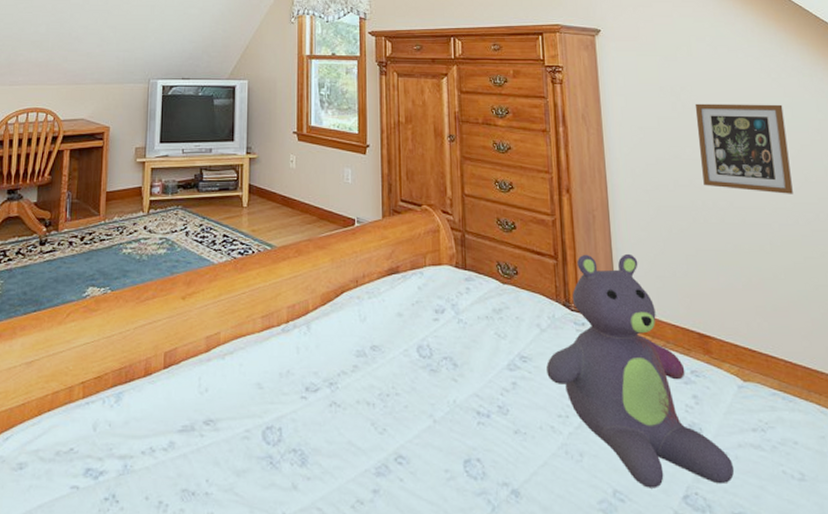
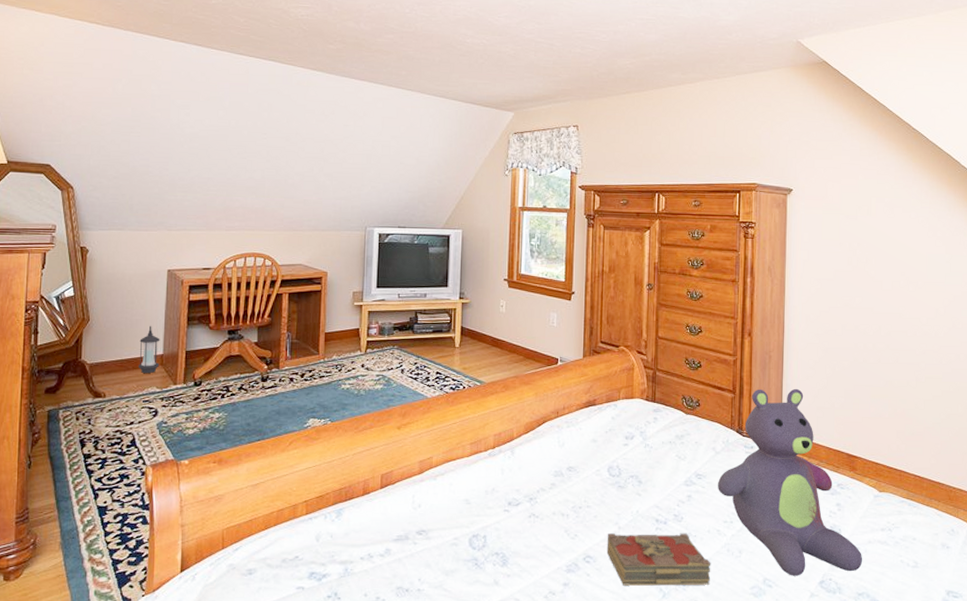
book: none [420,428,549,497] -> present [606,533,711,586]
picture frame: present [695,103,793,194] -> none [867,258,943,338]

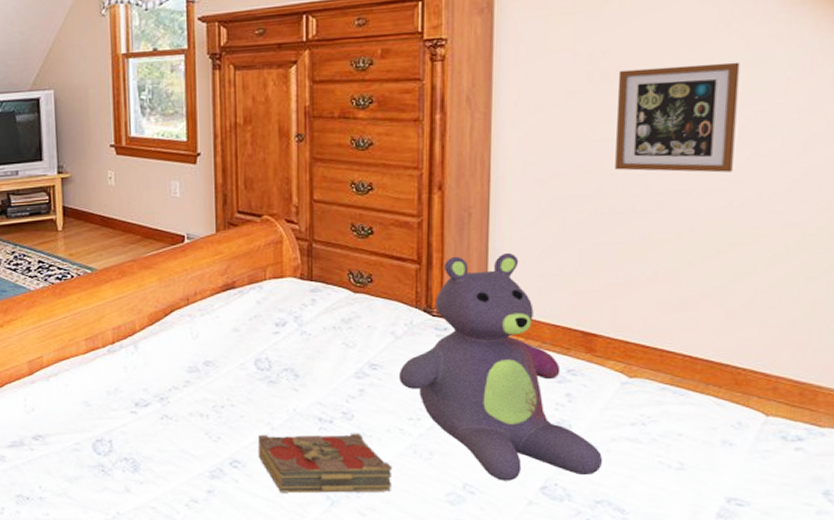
picture frame: none [867,258,943,338] -> present [615,62,740,173]

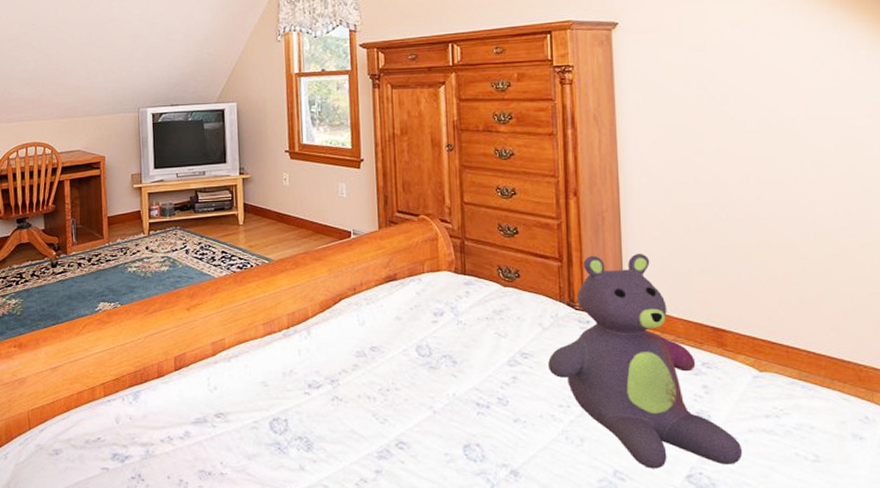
book: present [257,433,393,493] -> none [420,418,548,476]
picture frame: present [615,62,740,173] -> none [724,90,834,186]

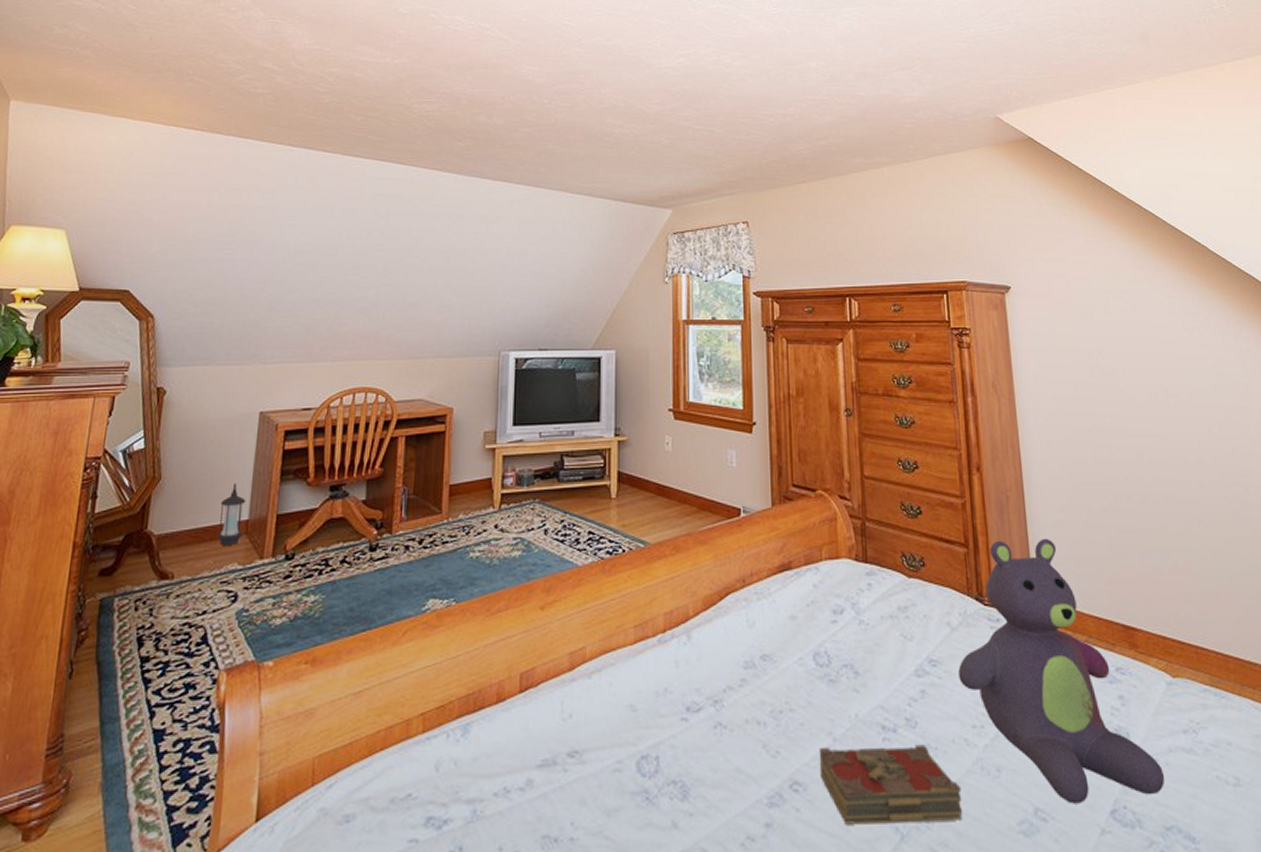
book: none [420,418,548,476] -> present [818,744,964,825]

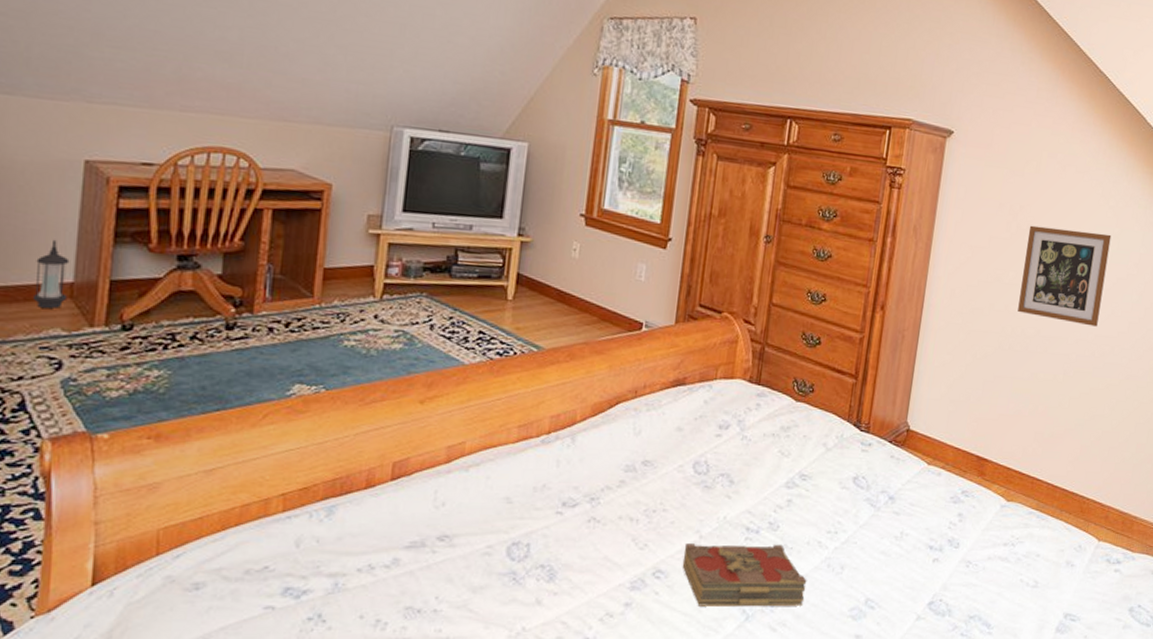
stuffed bear: present [958,538,1165,804] -> none [824,374,980,596]
picture frame: none [1113,366,1220,466] -> present [1018,225,1112,327]

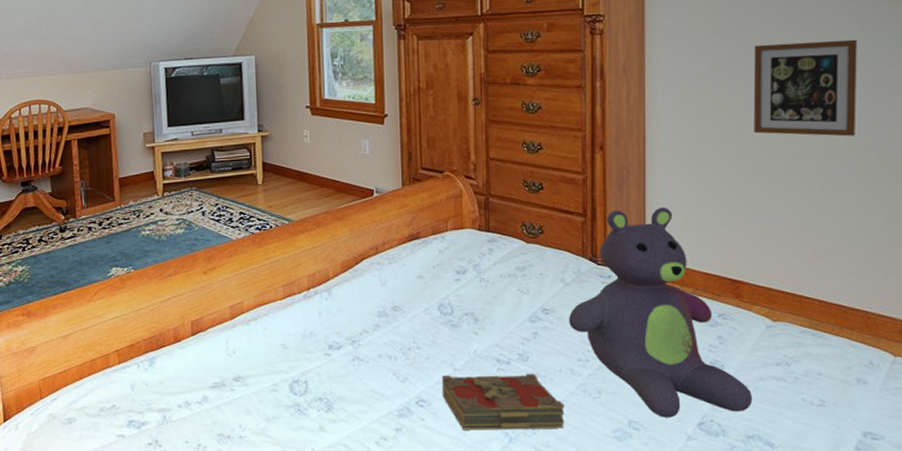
stuffed bear: none [824,374,980,596] -> present [569,207,753,418]

